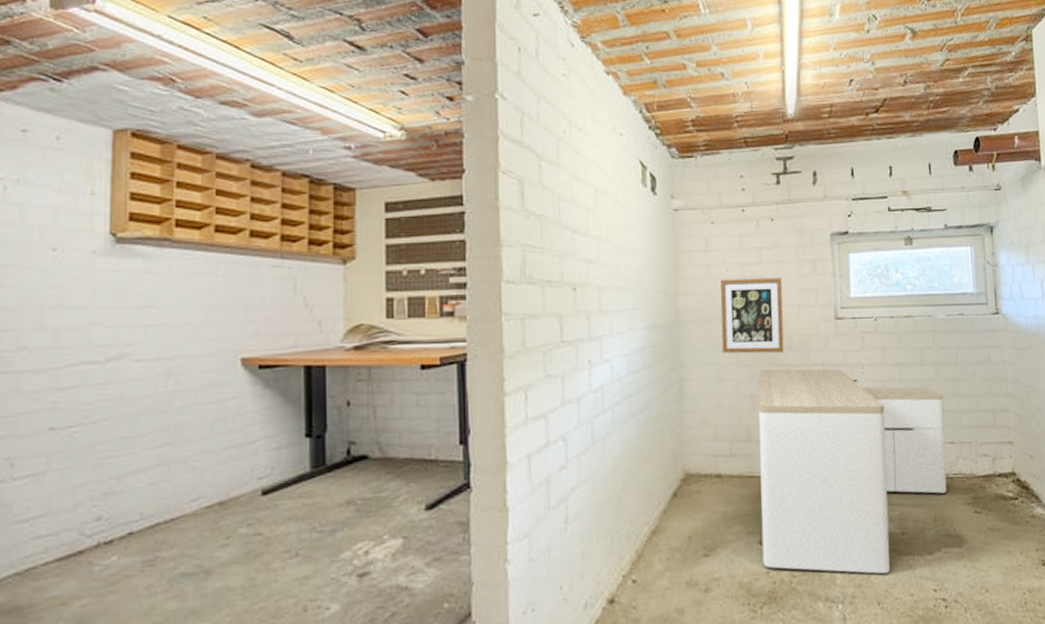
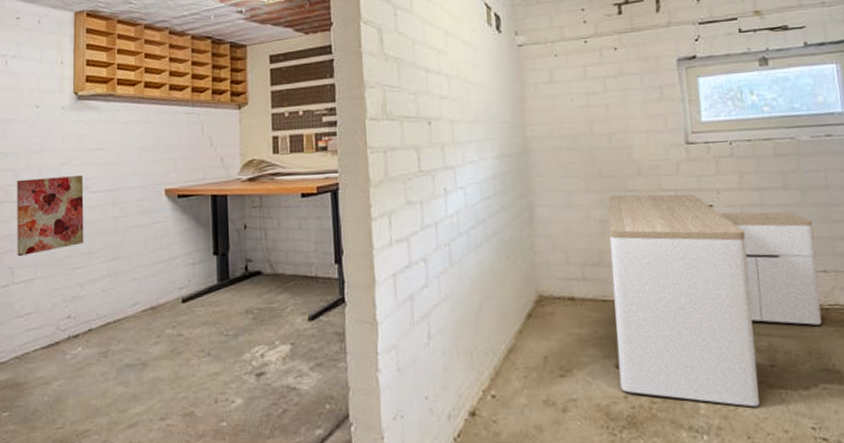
wall art: none [19,340,124,444] -> present [17,176,84,257]
wall art: present [720,278,784,354] -> none [566,105,634,180]

